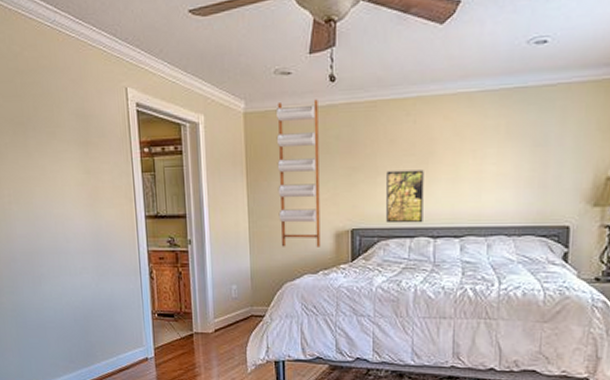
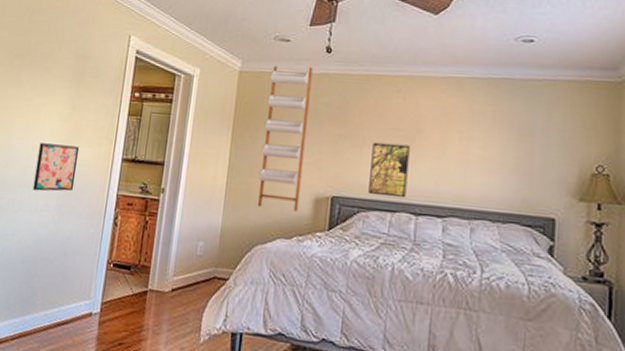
wall art: none [63,209,106,256] -> present [32,143,80,192]

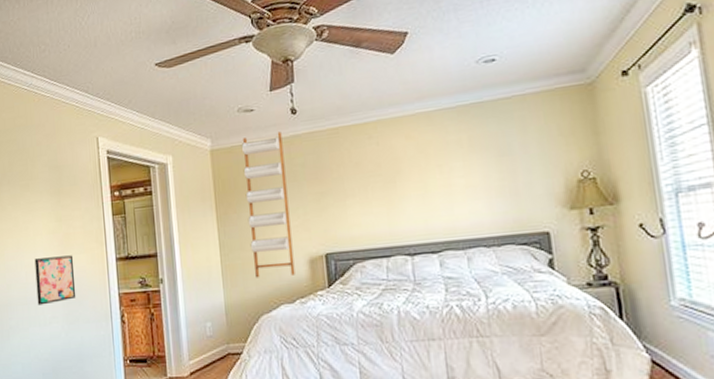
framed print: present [368,142,410,199] -> none [355,188,398,245]

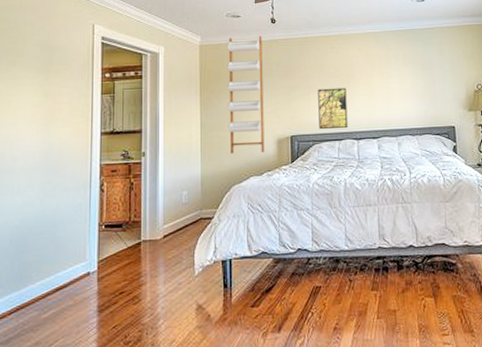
wall art: present [34,255,76,306] -> none [12,128,57,174]
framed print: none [355,188,398,245] -> present [318,87,348,130]

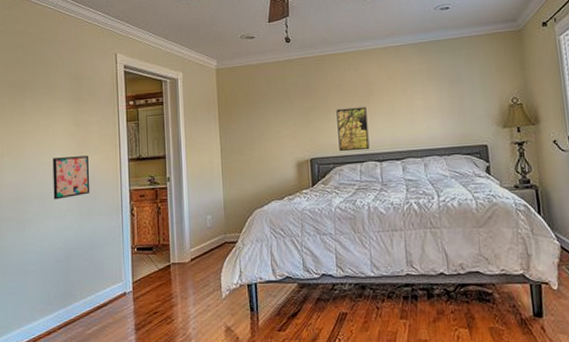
wall art: none [12,128,57,174] -> present [52,155,90,200]
shelf: present [227,36,265,154] -> none [242,56,285,178]

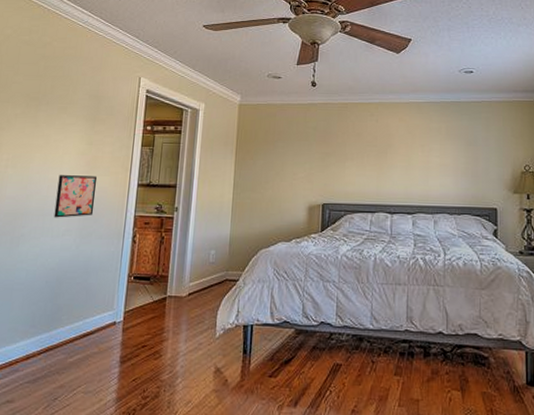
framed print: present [336,106,370,152] -> none [352,157,383,201]

